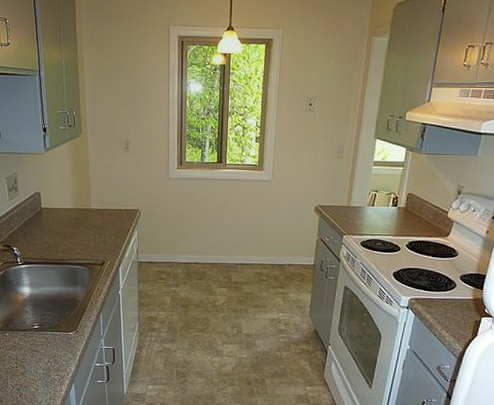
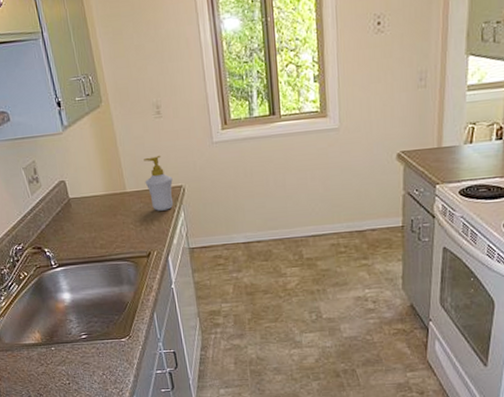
soap bottle: none [108,182,132,228] -> present [144,155,174,211]

